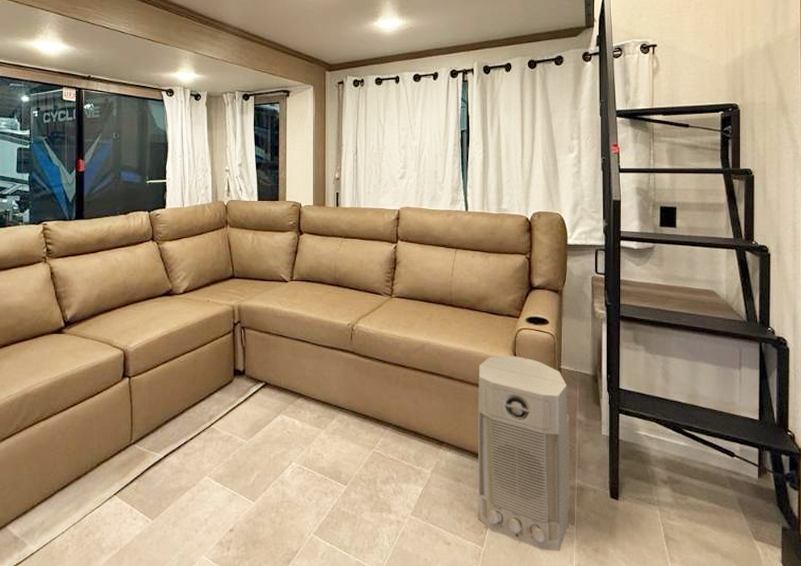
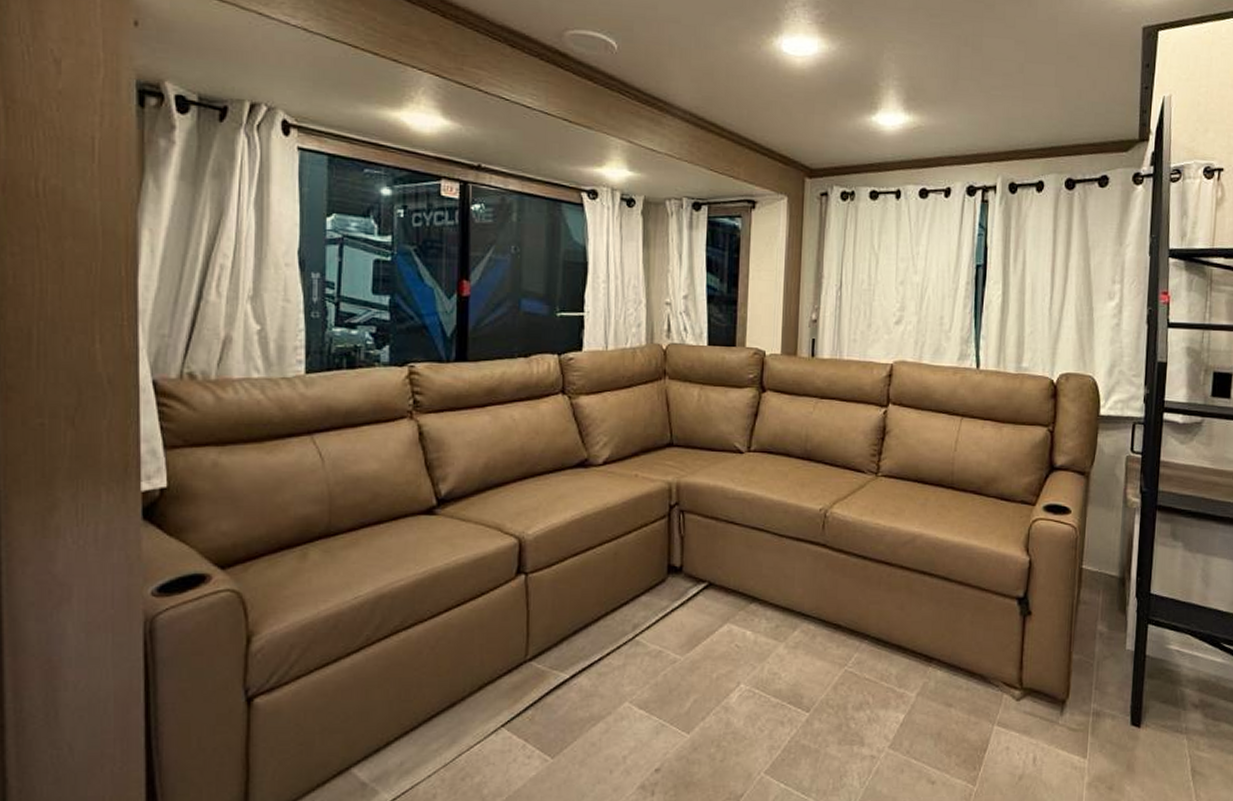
air purifier: present [477,355,570,551] -> none [970,552,1089,790]

